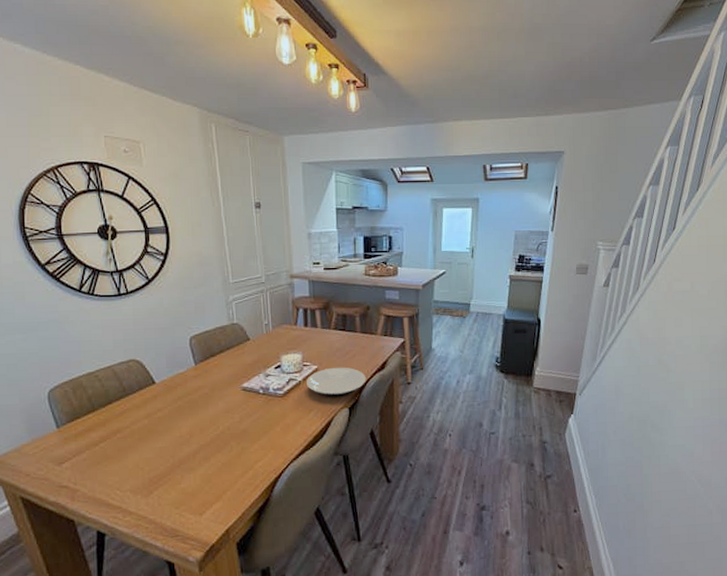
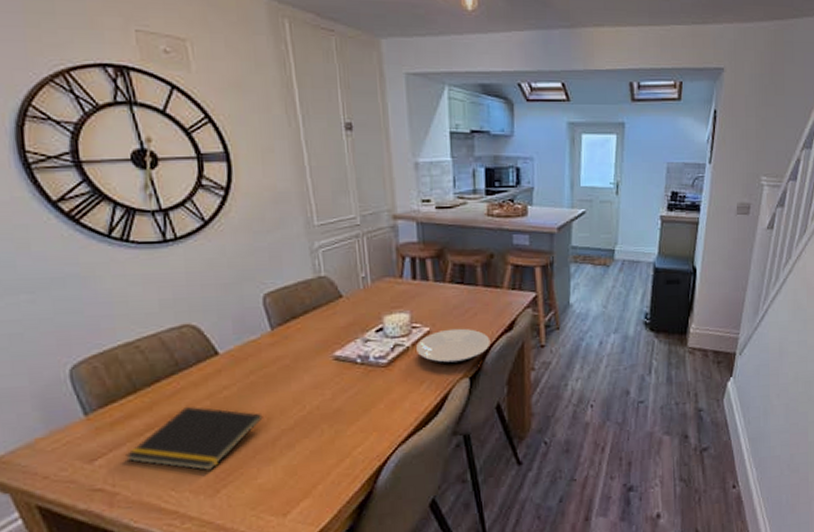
notepad: none [85,423,187,476] -> present [126,406,263,471]

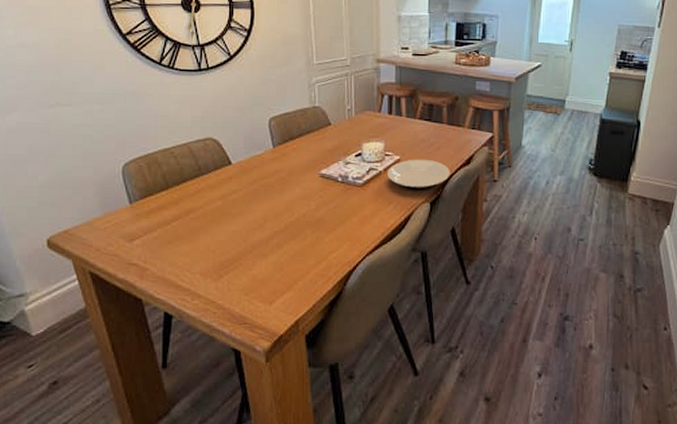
notepad: present [126,406,263,471] -> none [156,204,261,259]

